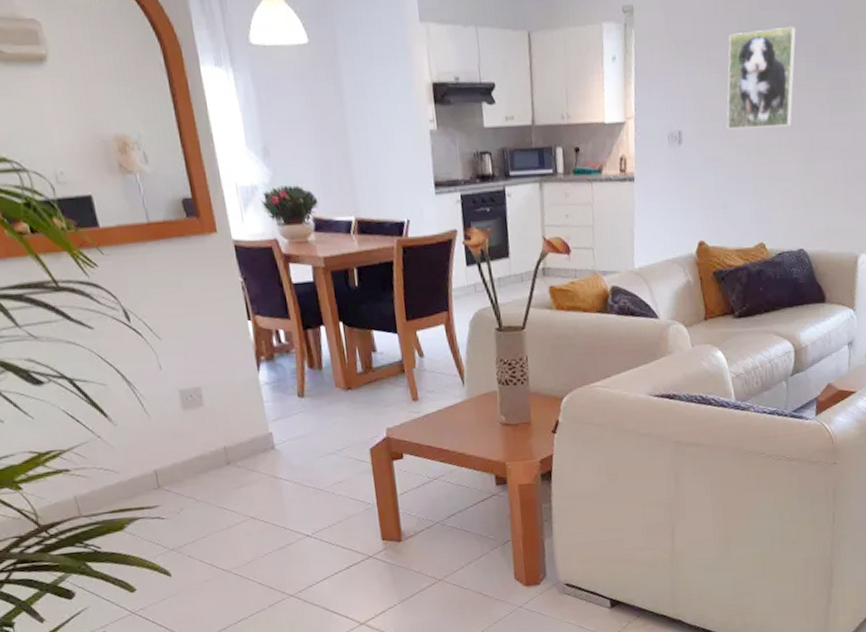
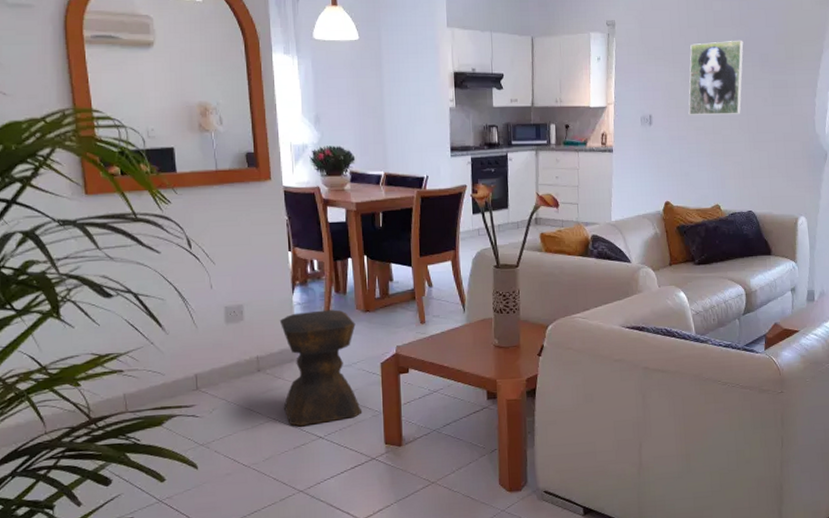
stool: none [246,388,354,525] -> present [279,309,363,427]

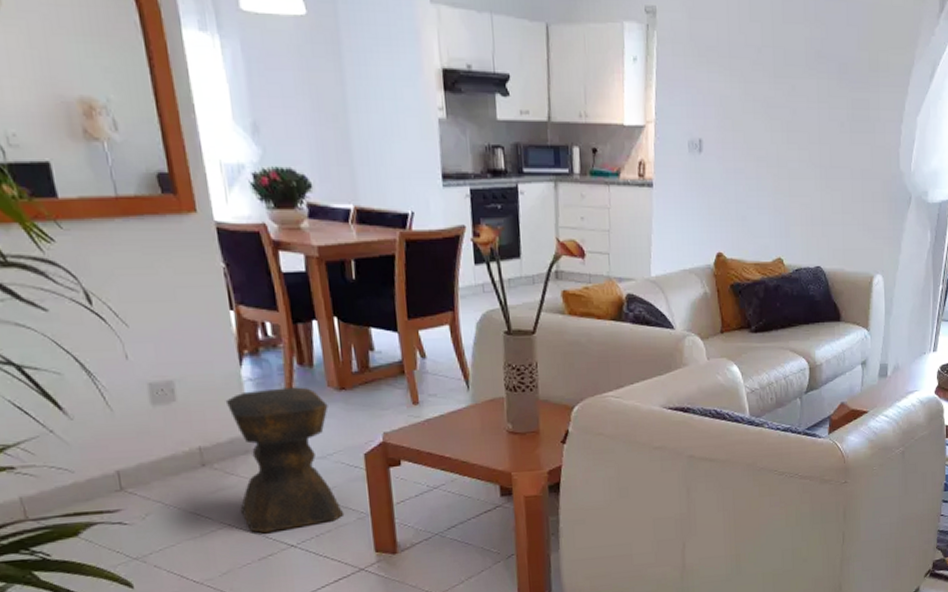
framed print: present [688,40,744,115] -> none [747,42,818,142]

